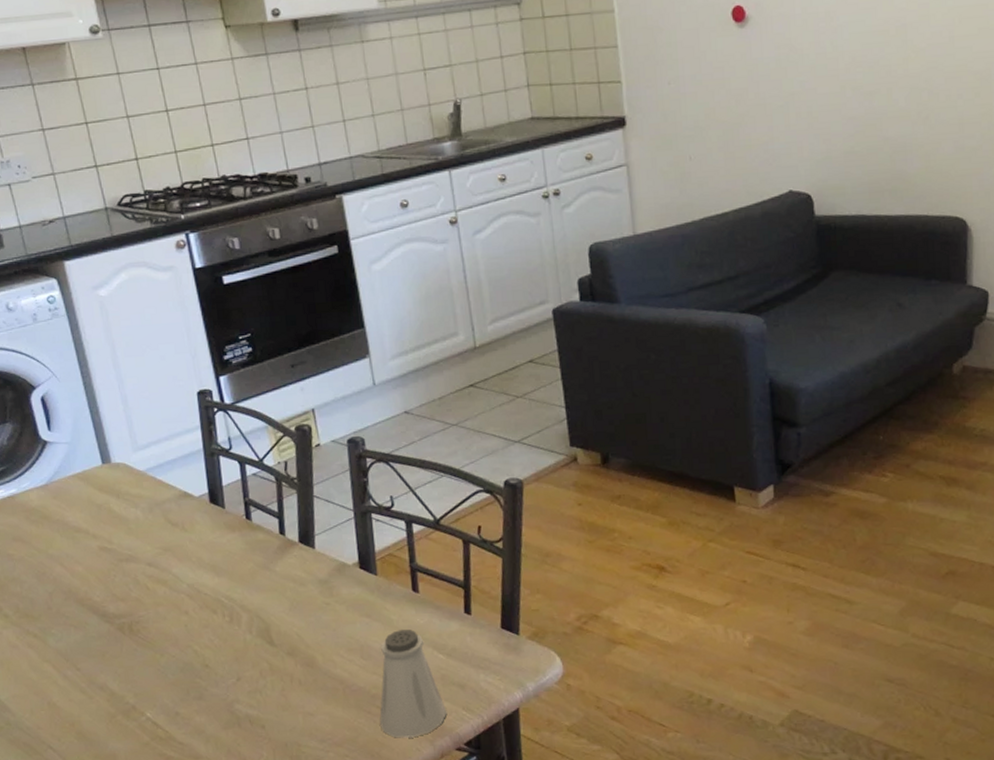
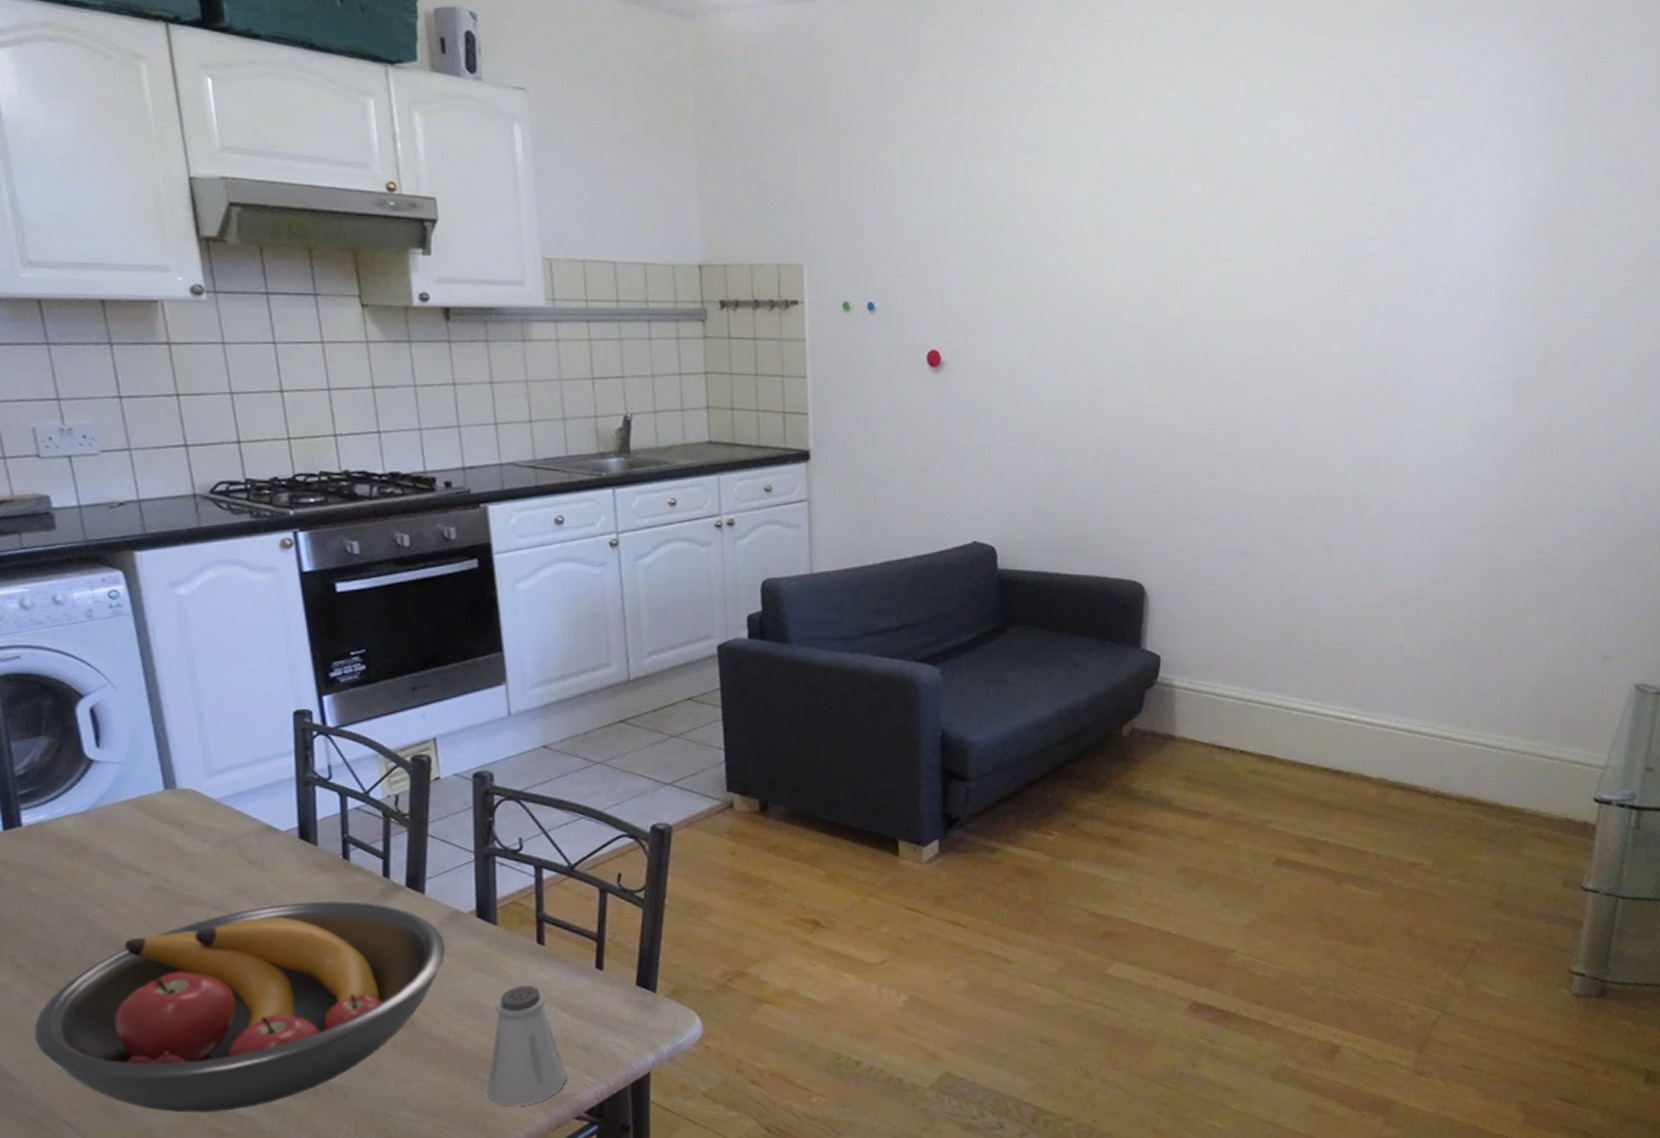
fruit bowl: none [20,556,337,740] -> present [34,901,447,1113]

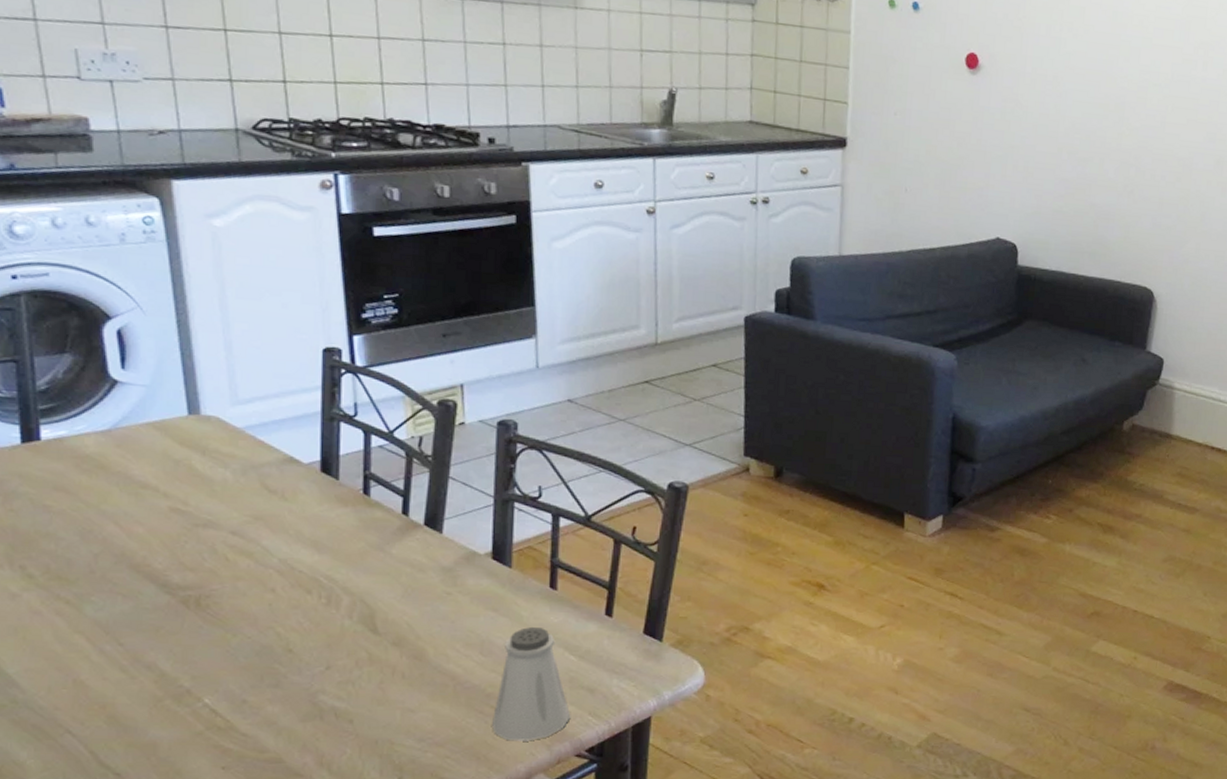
fruit bowl: present [34,901,447,1113] -> none [41,533,460,729]

